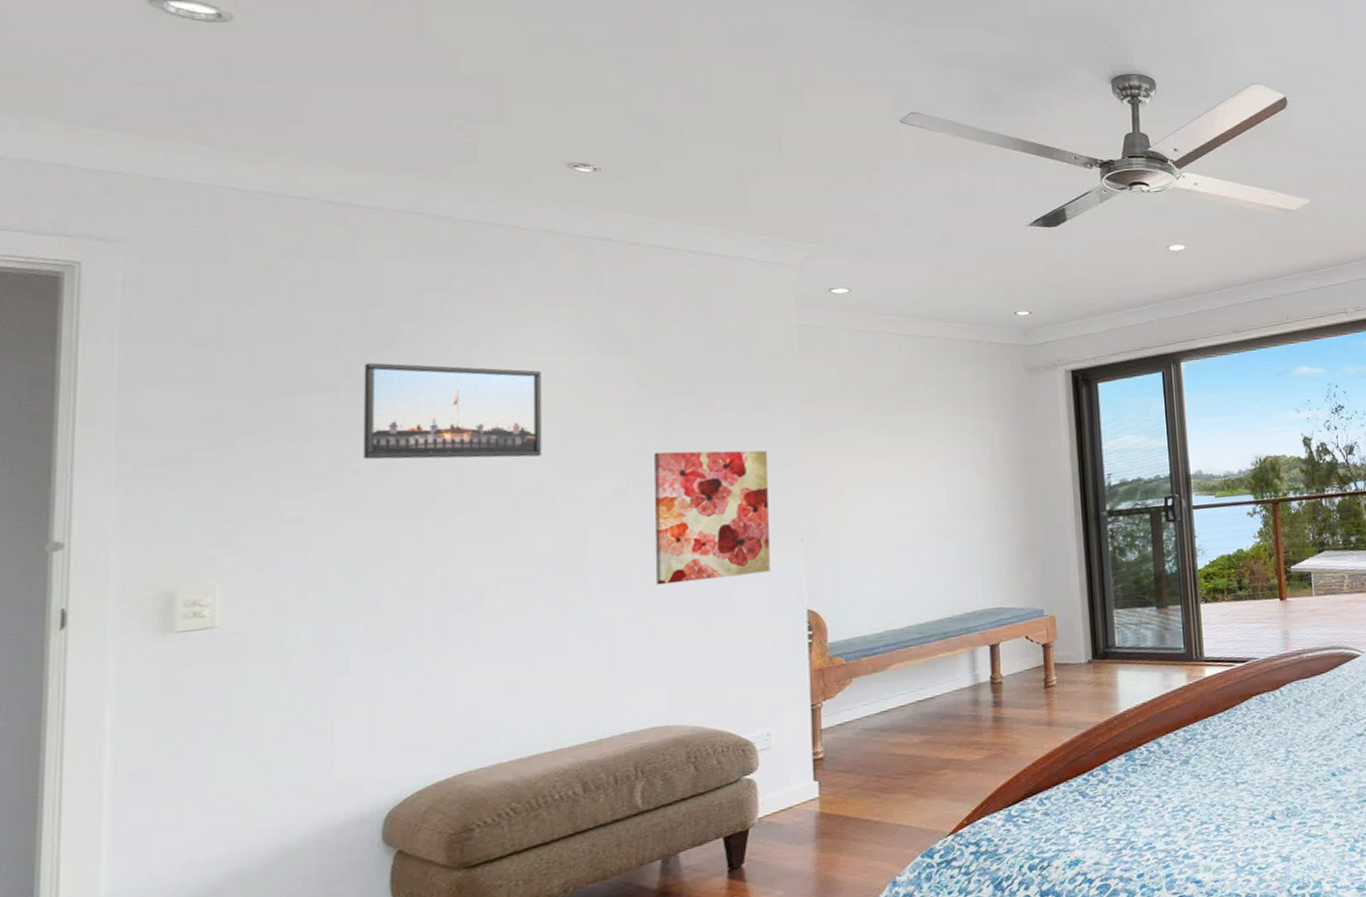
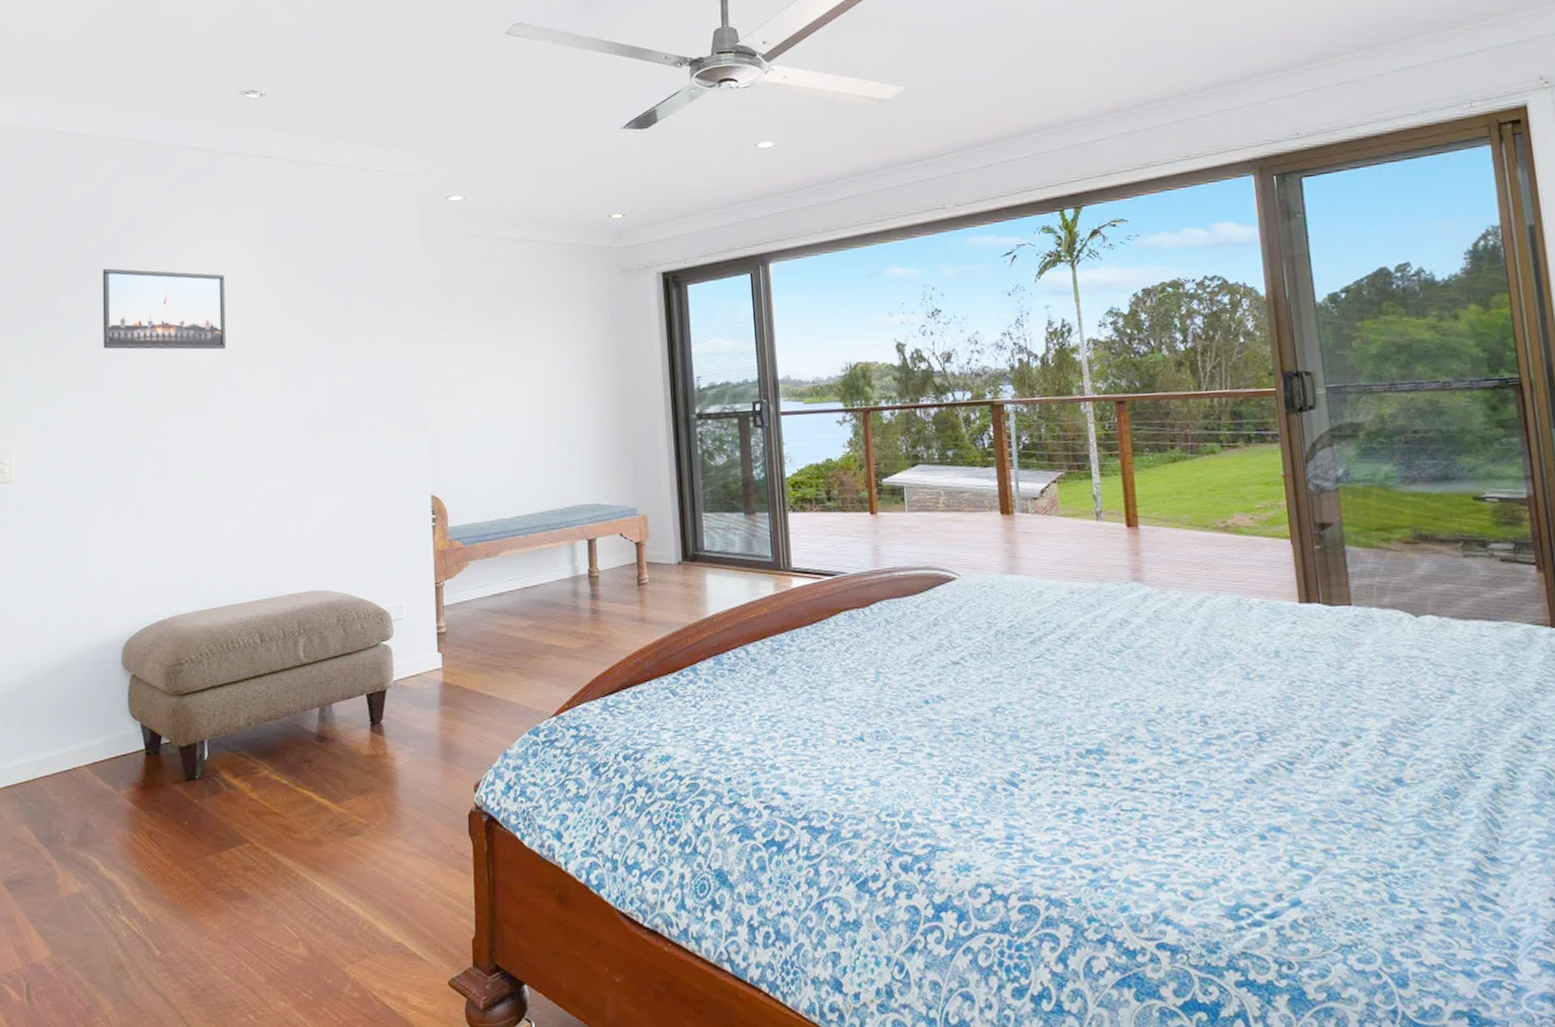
wall art: present [654,450,770,585] -> none [309,347,401,466]

